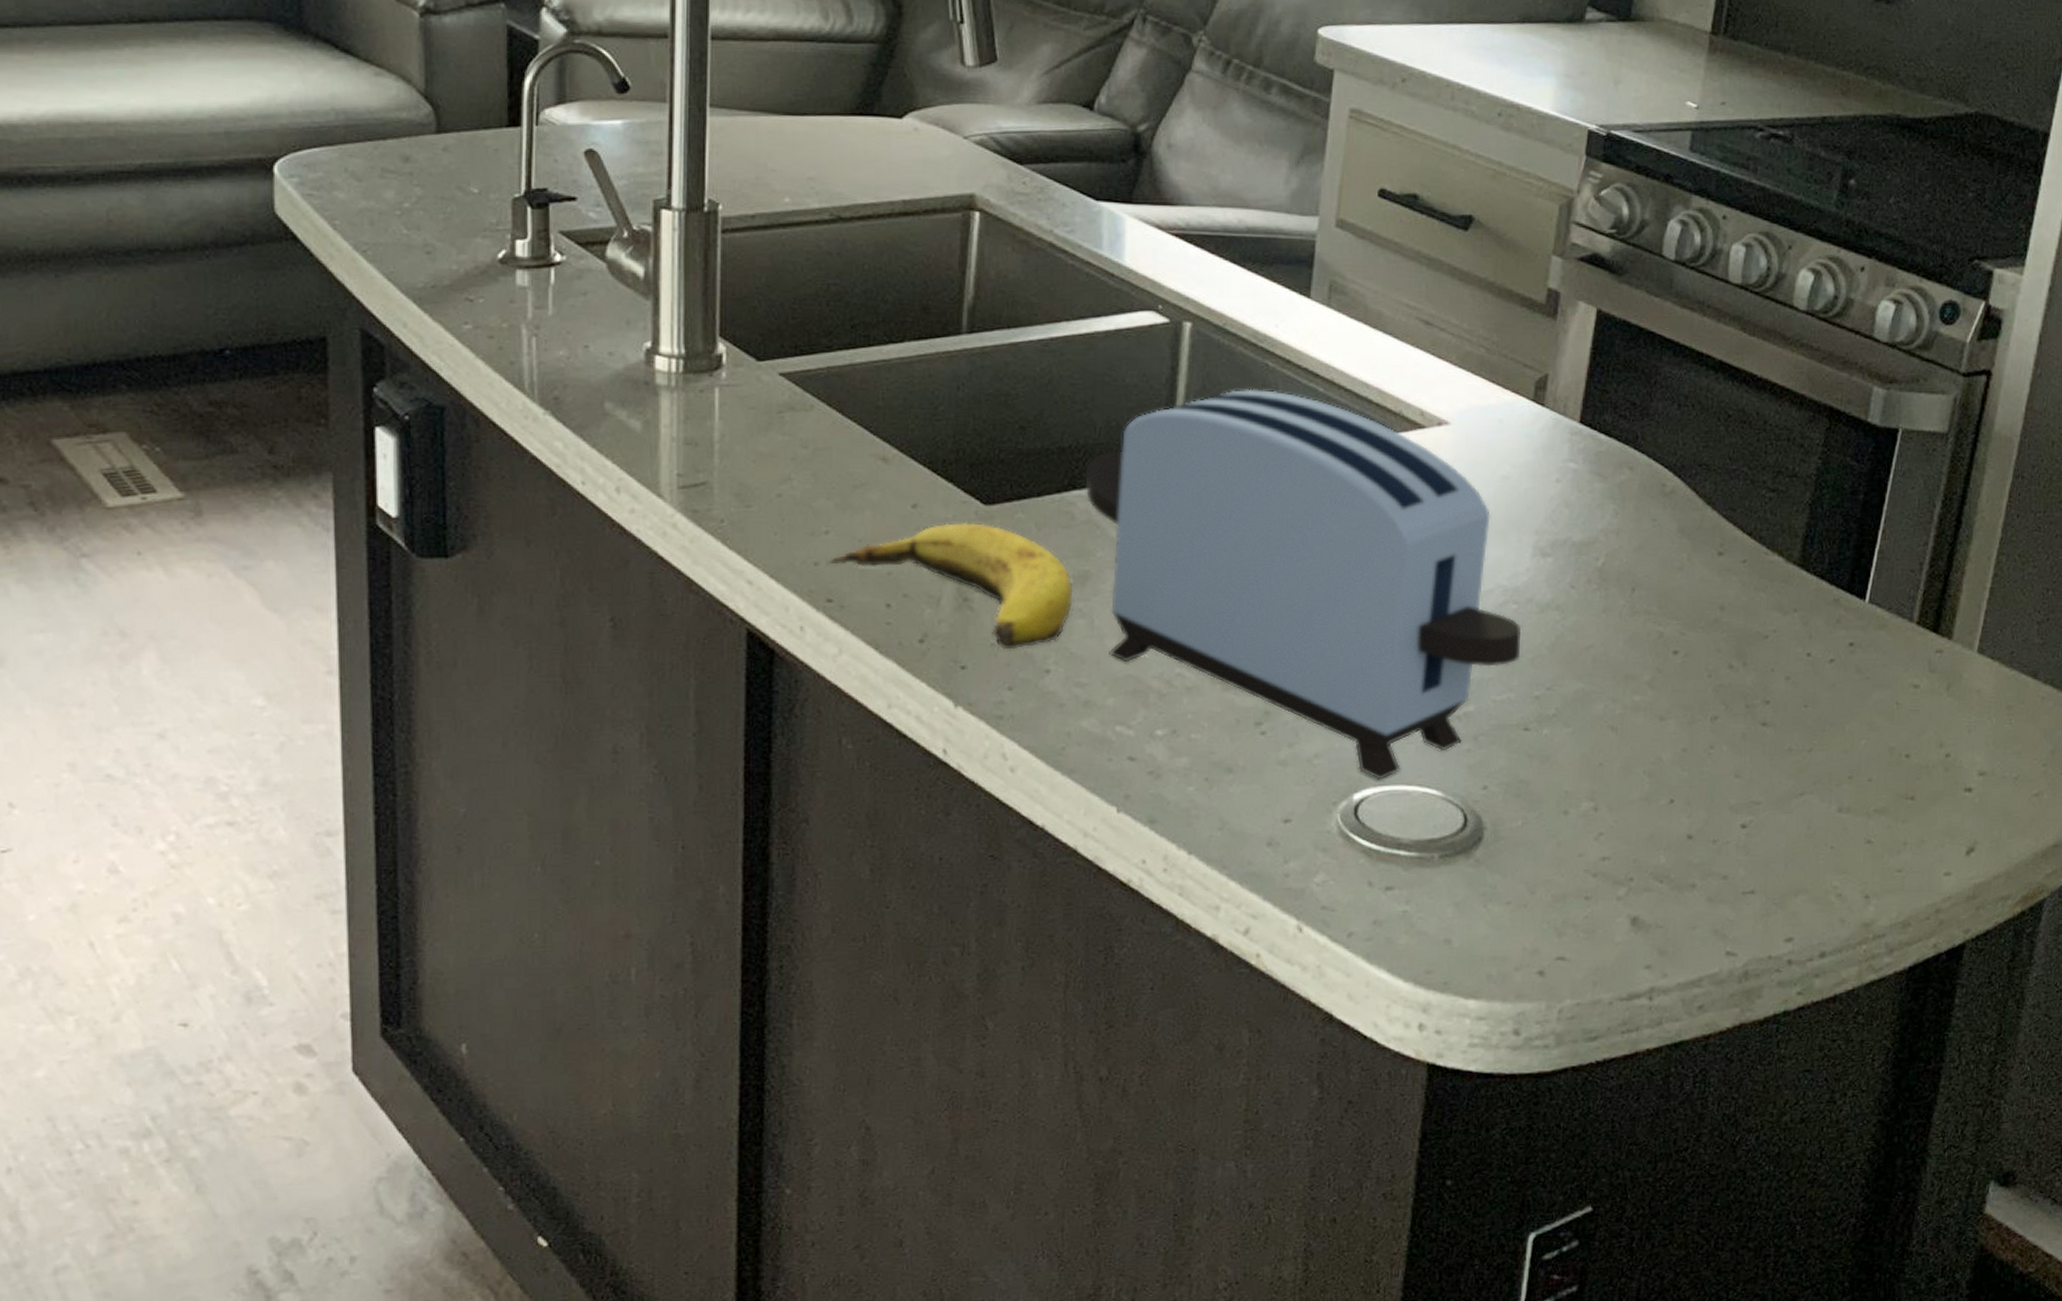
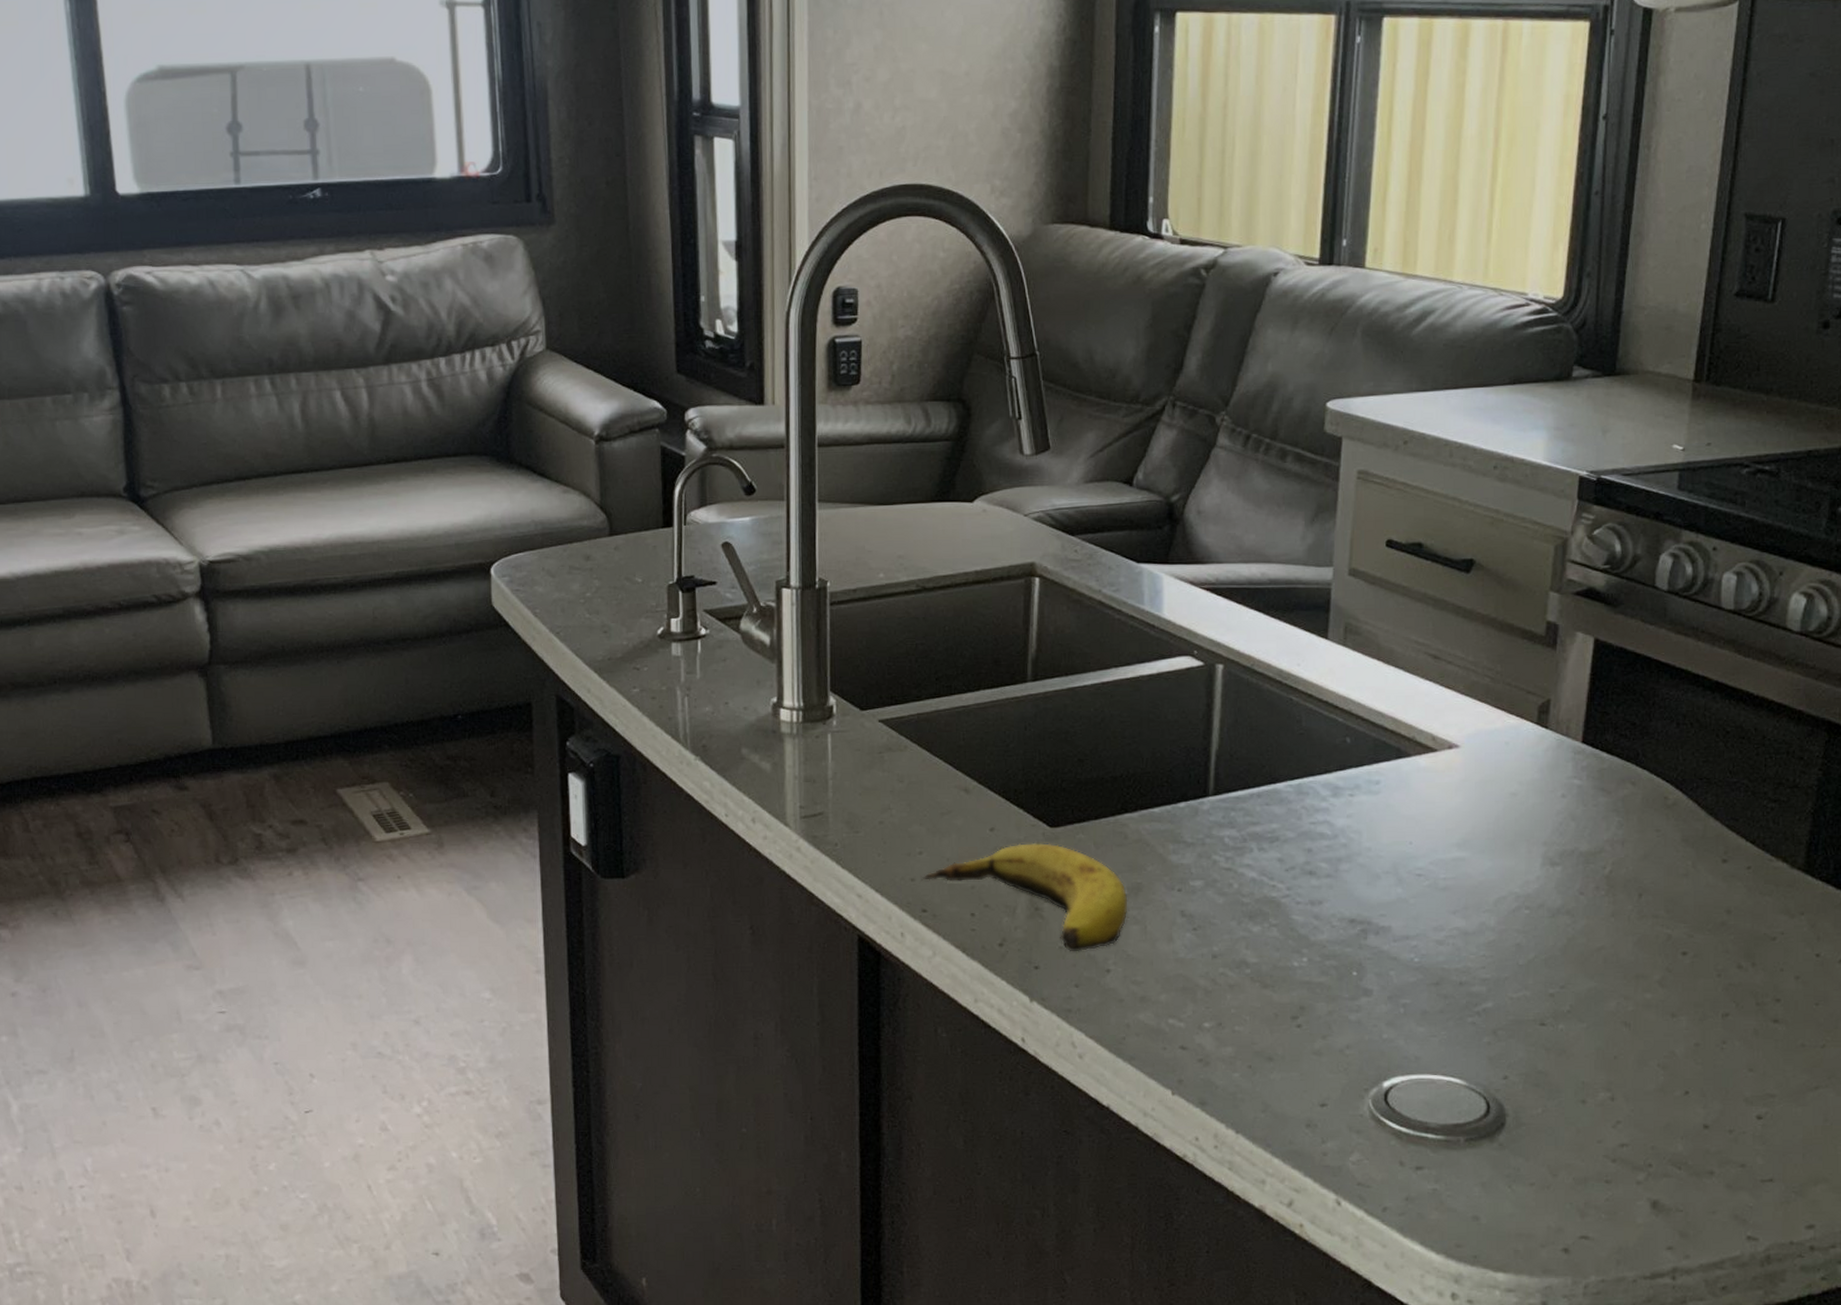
toaster: present [1085,388,1522,780] -> none [1135,721,1535,1069]

